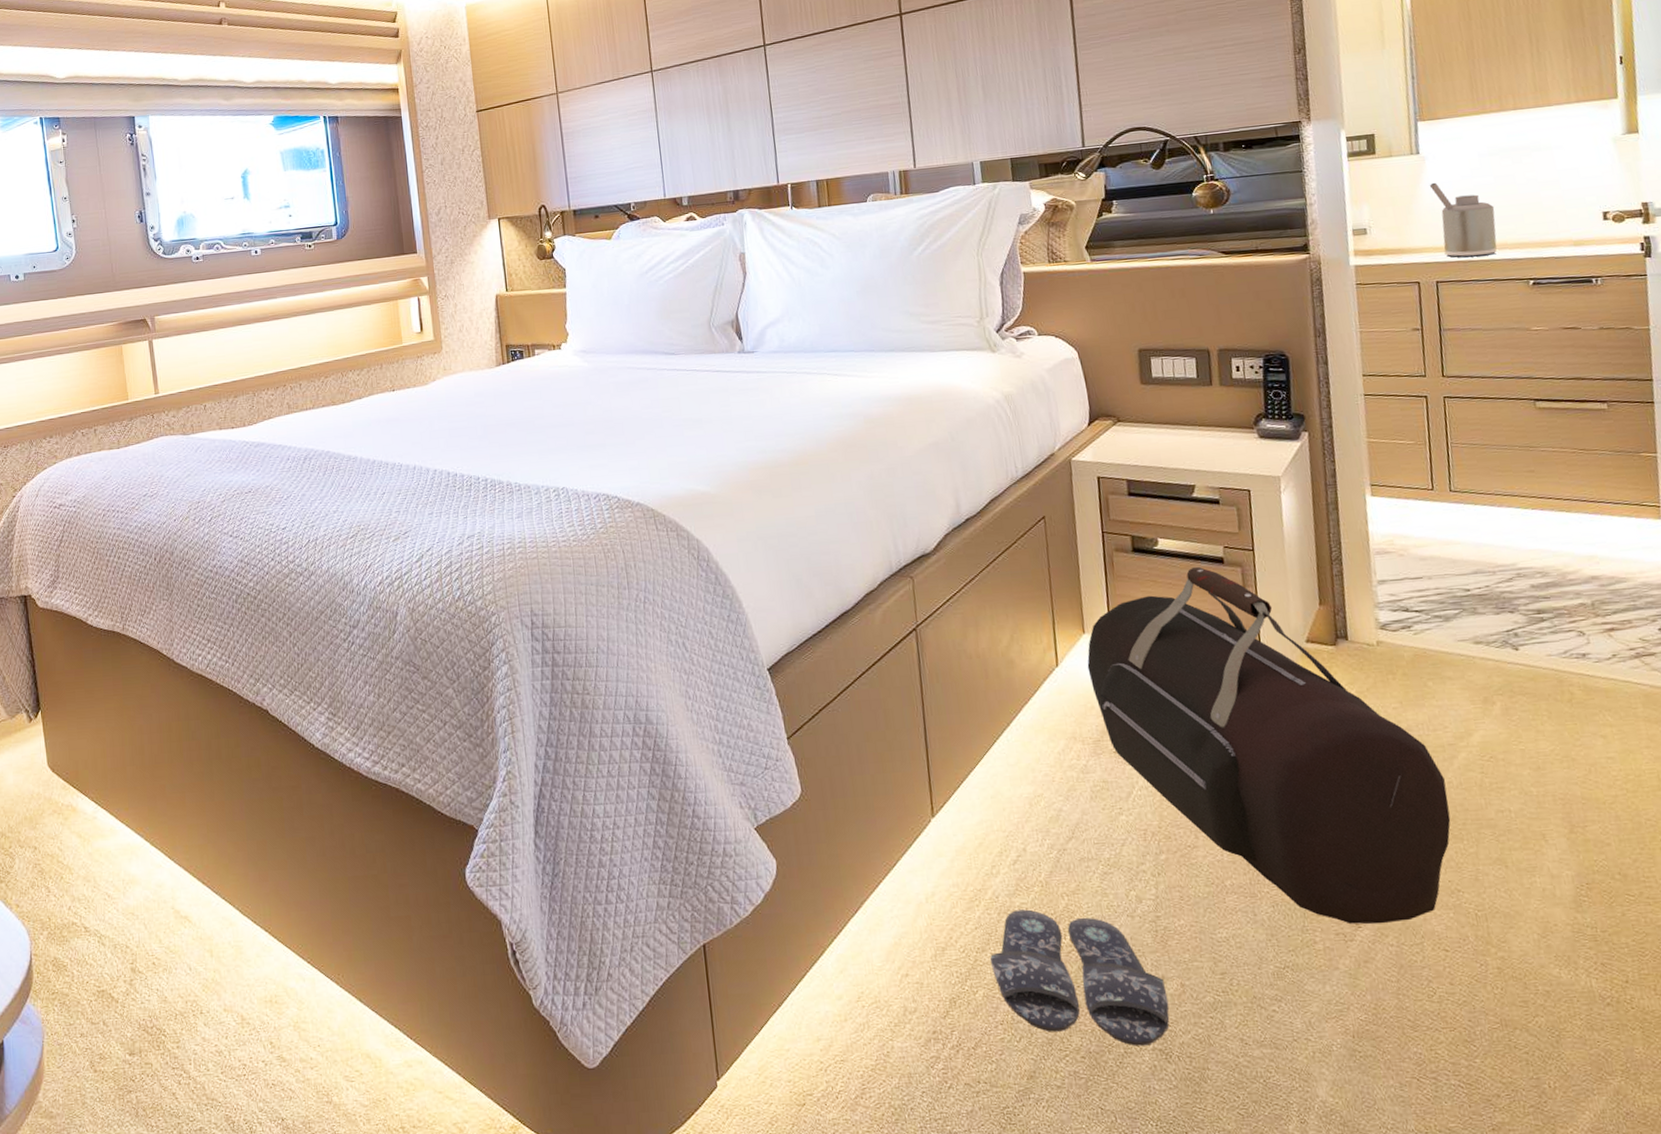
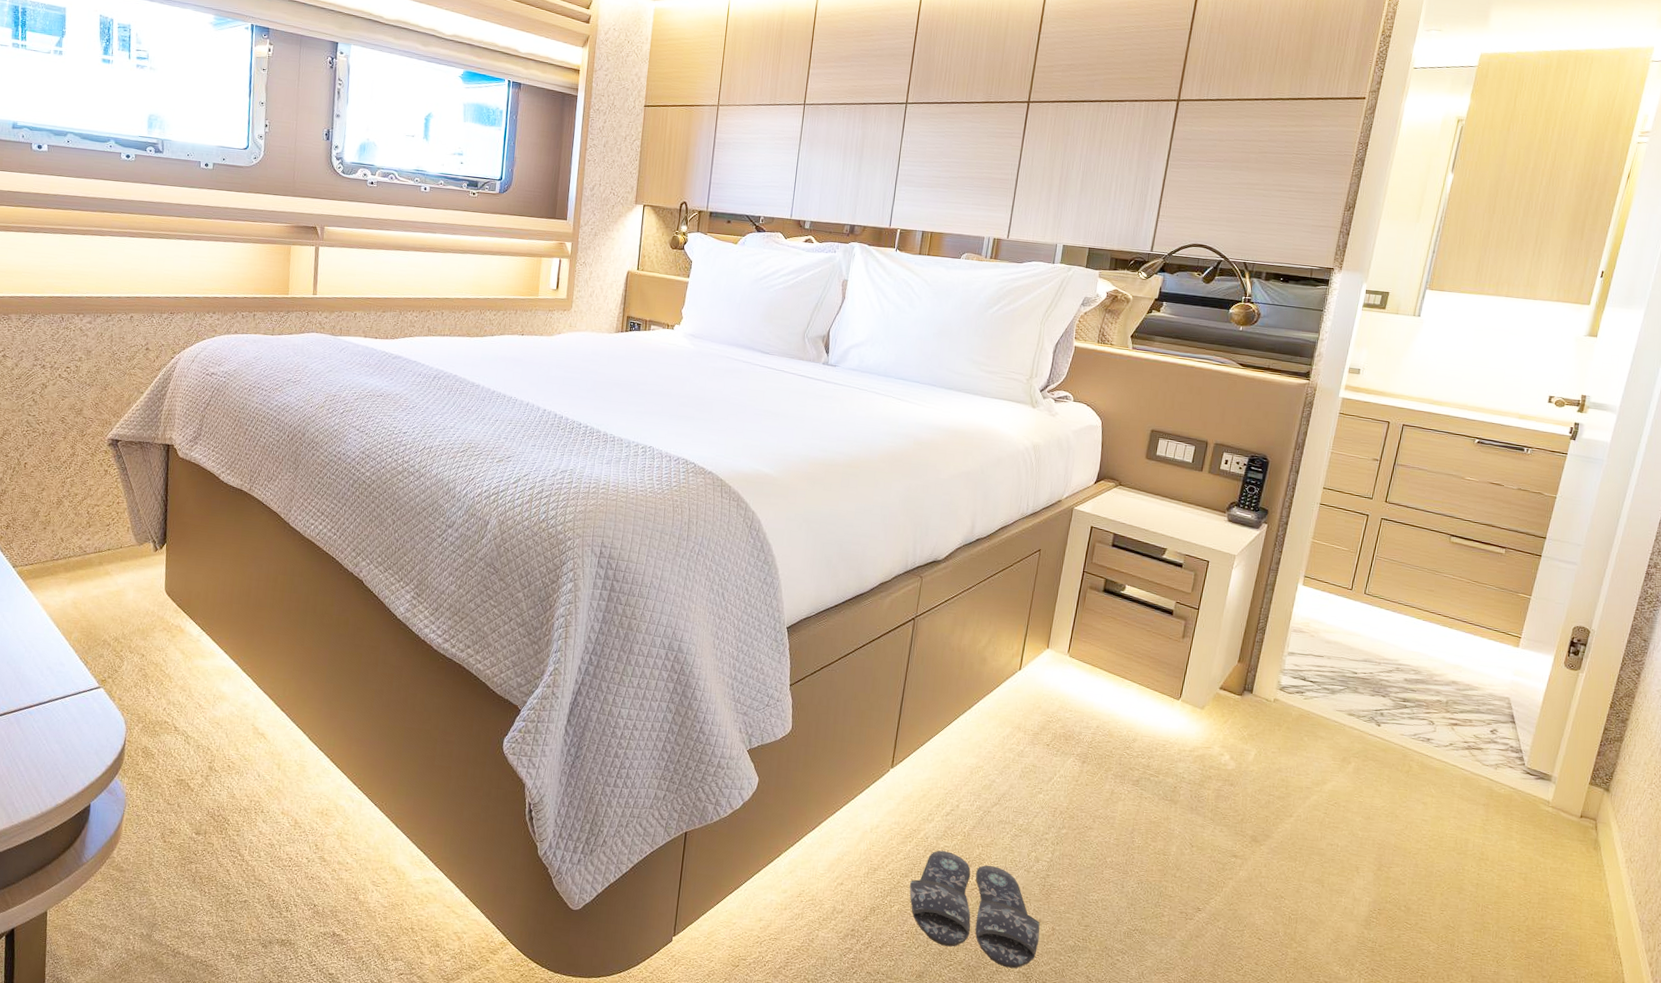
duffel bag: present [1087,567,1451,925] -> none [1043,614,1296,912]
soap dispenser: present [1429,182,1497,258] -> none [1416,343,1466,412]

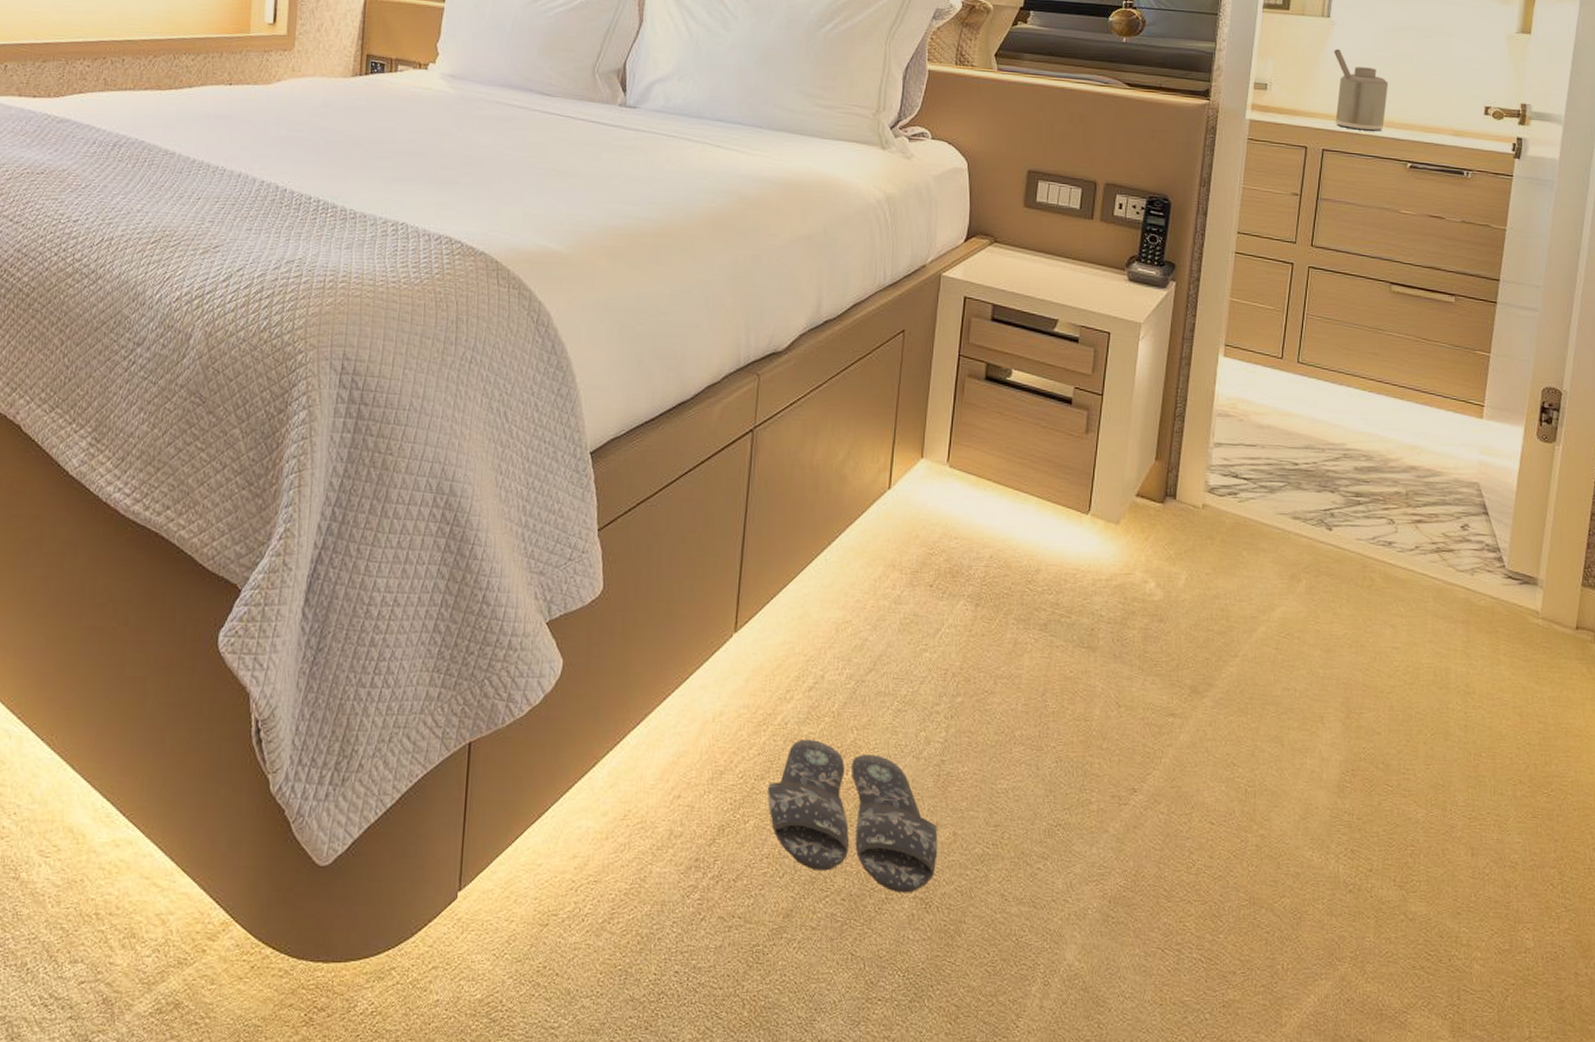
soap dispenser: none [1416,343,1466,412] -> present [1333,49,1389,131]

